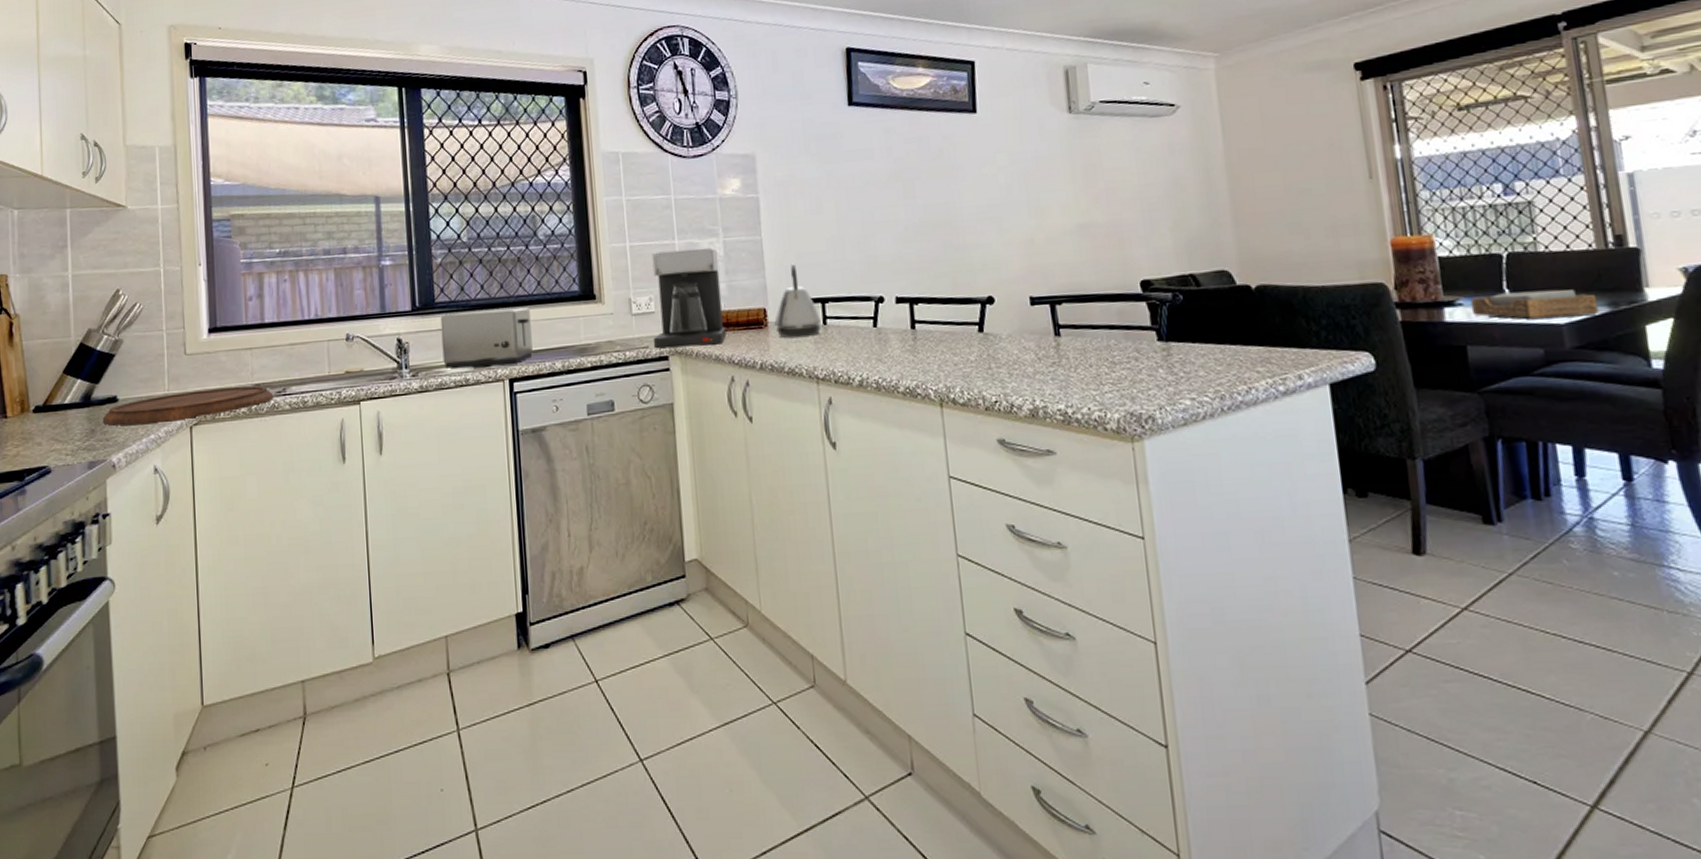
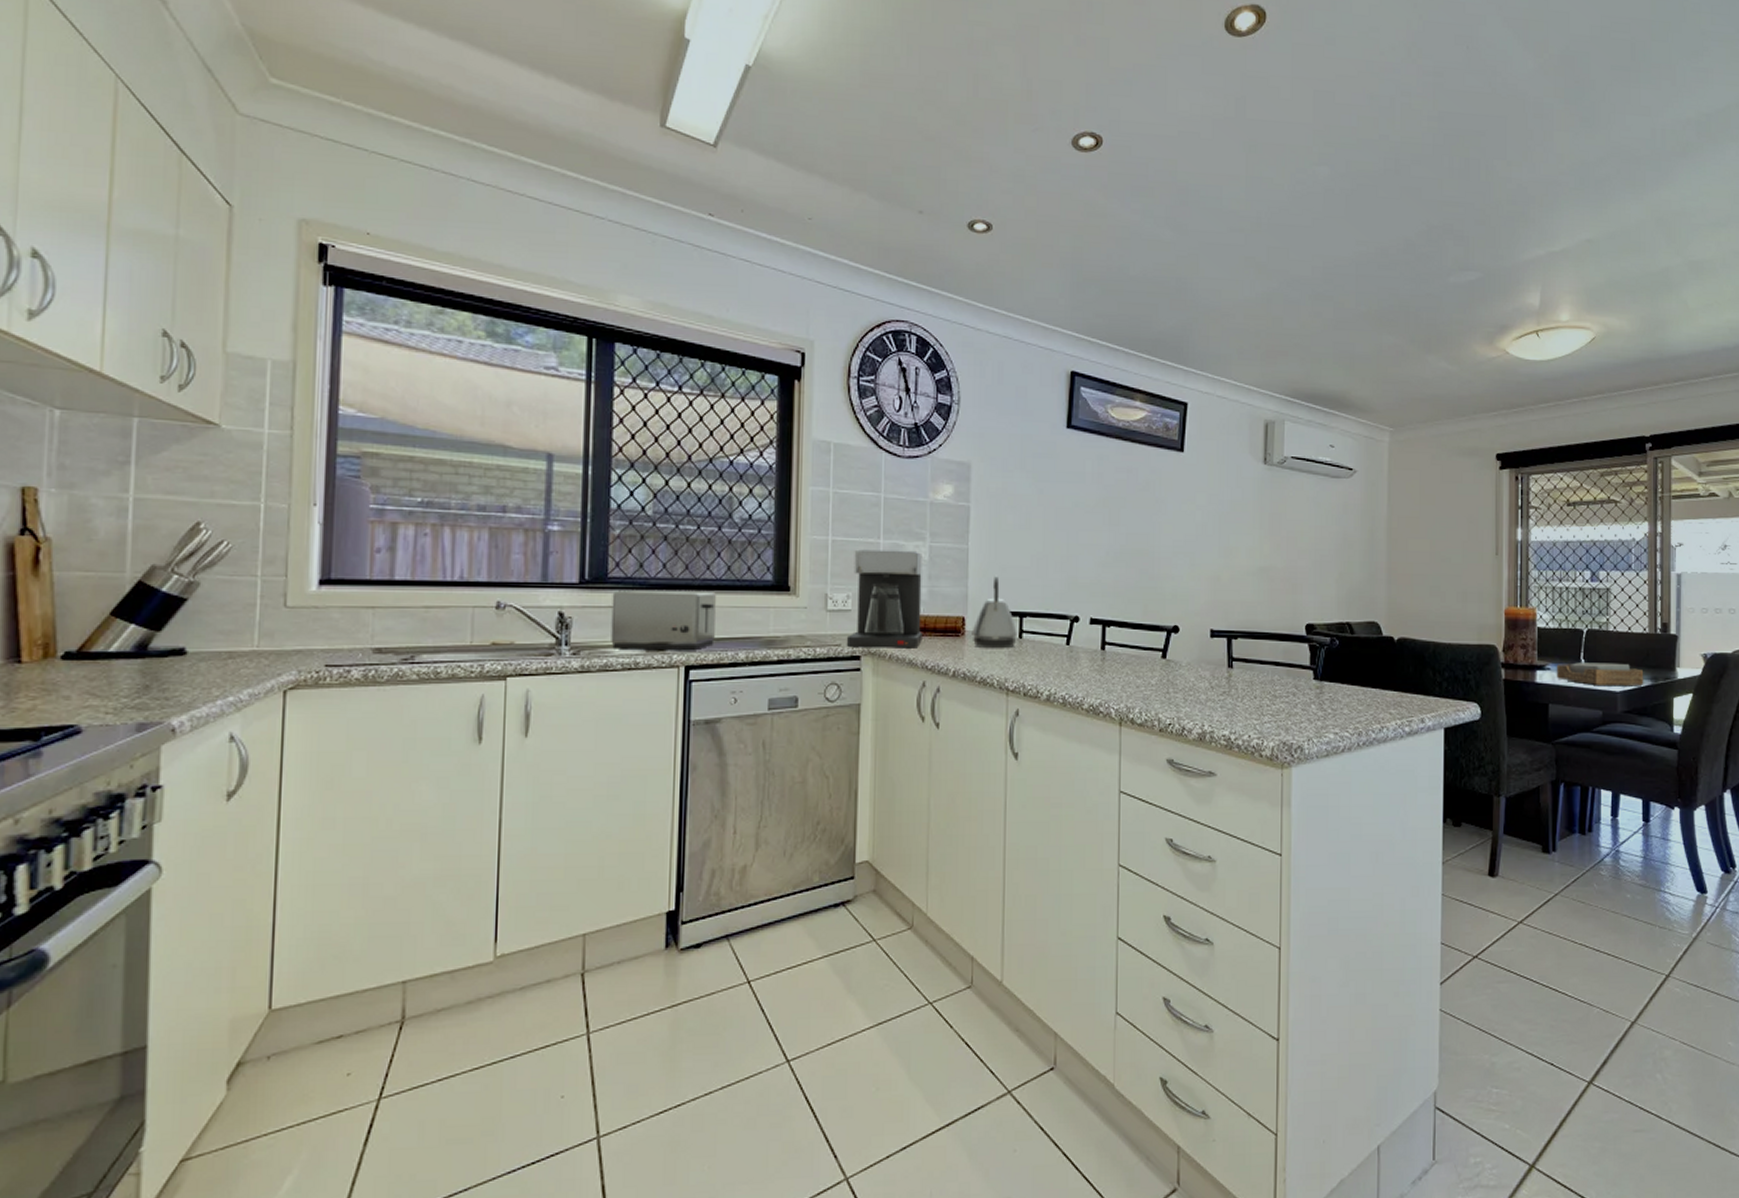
cutting board: present [102,385,274,426] -> none [161,648,398,683]

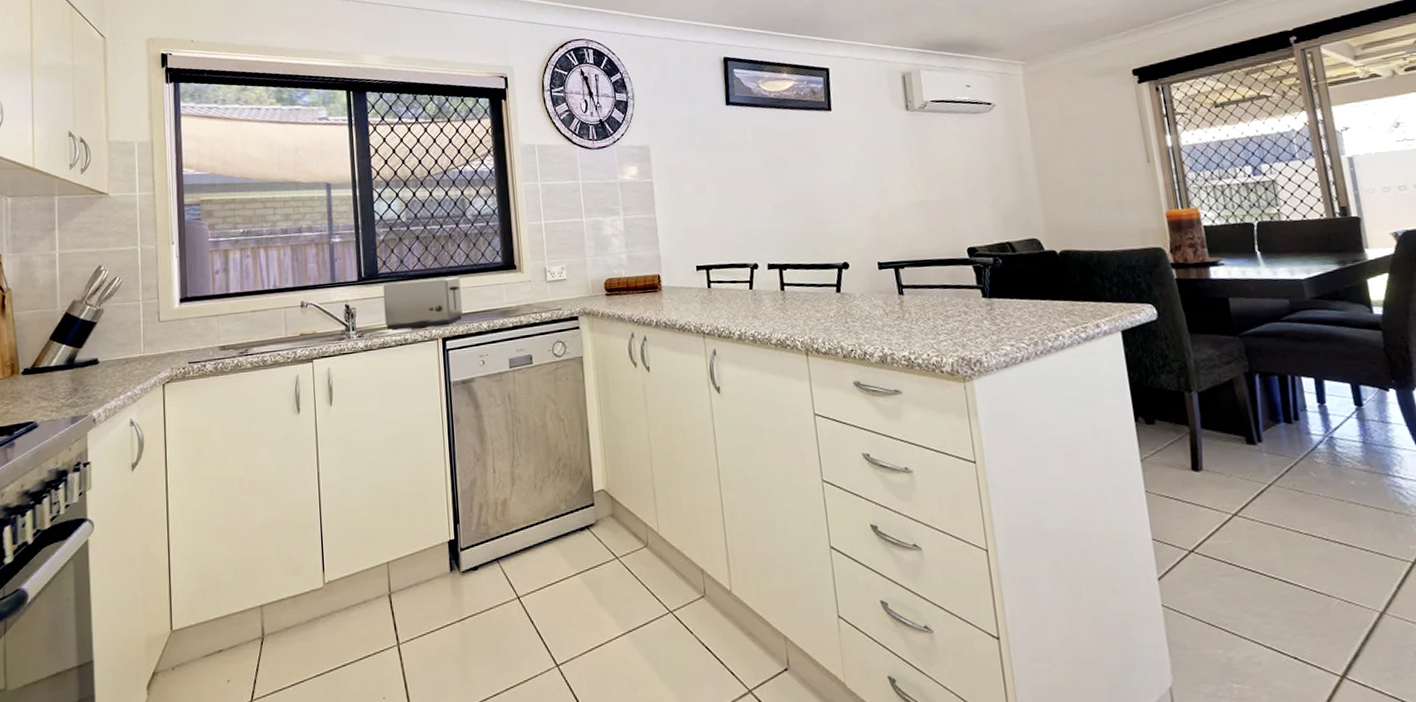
coffee maker: present [847,549,922,648] -> none [563,224,627,311]
kettle: present [972,575,1017,649] -> none [667,236,706,300]
napkin holder: present [1556,662,1644,687] -> none [1230,251,1331,276]

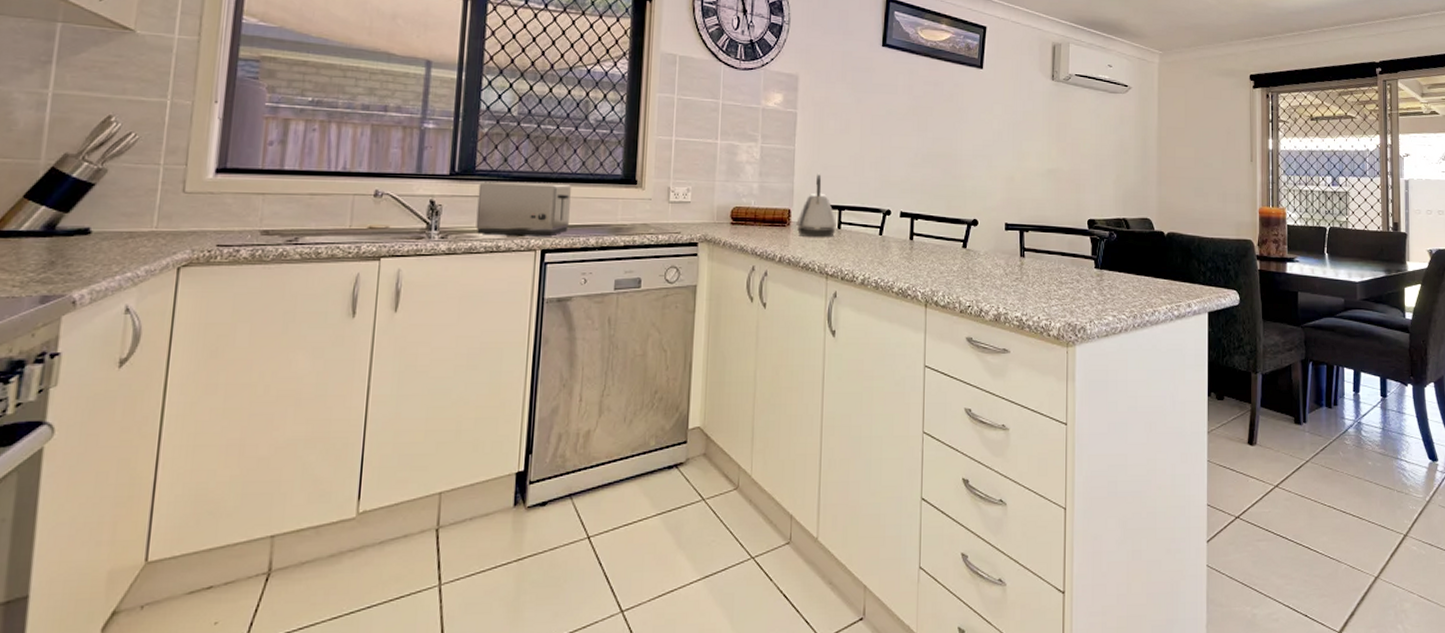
kettle: none [667,236,706,300] -> present [796,173,836,238]

